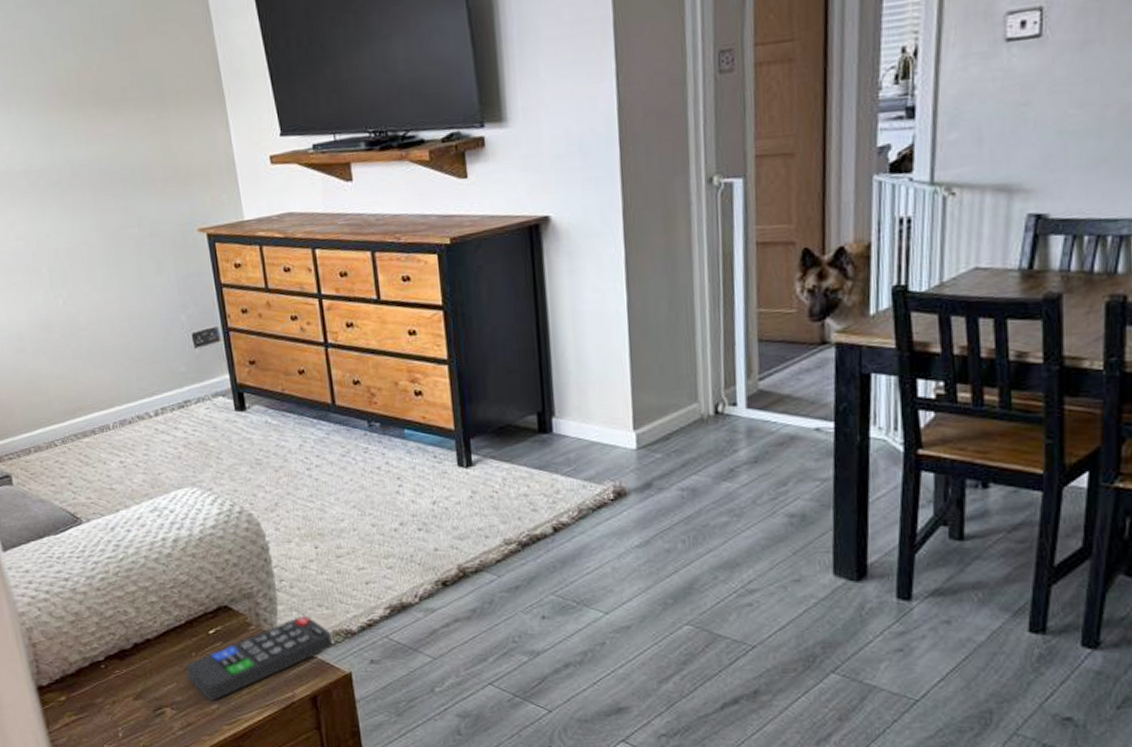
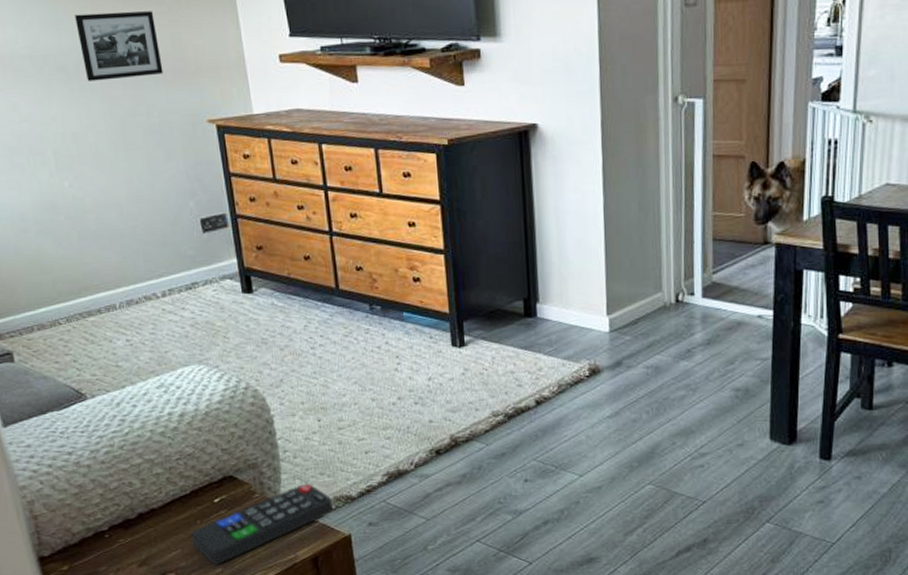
picture frame: none [67,118,154,195] -> present [75,11,164,81]

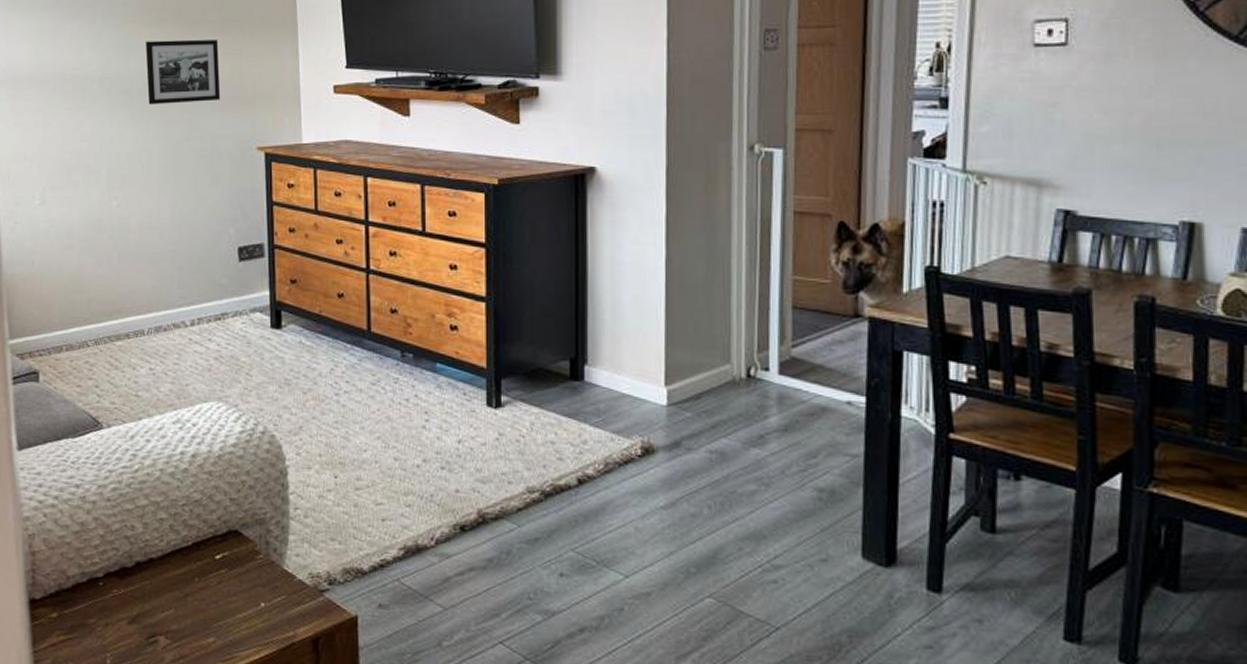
remote control: present [191,483,333,565] -> none [186,548,342,633]

